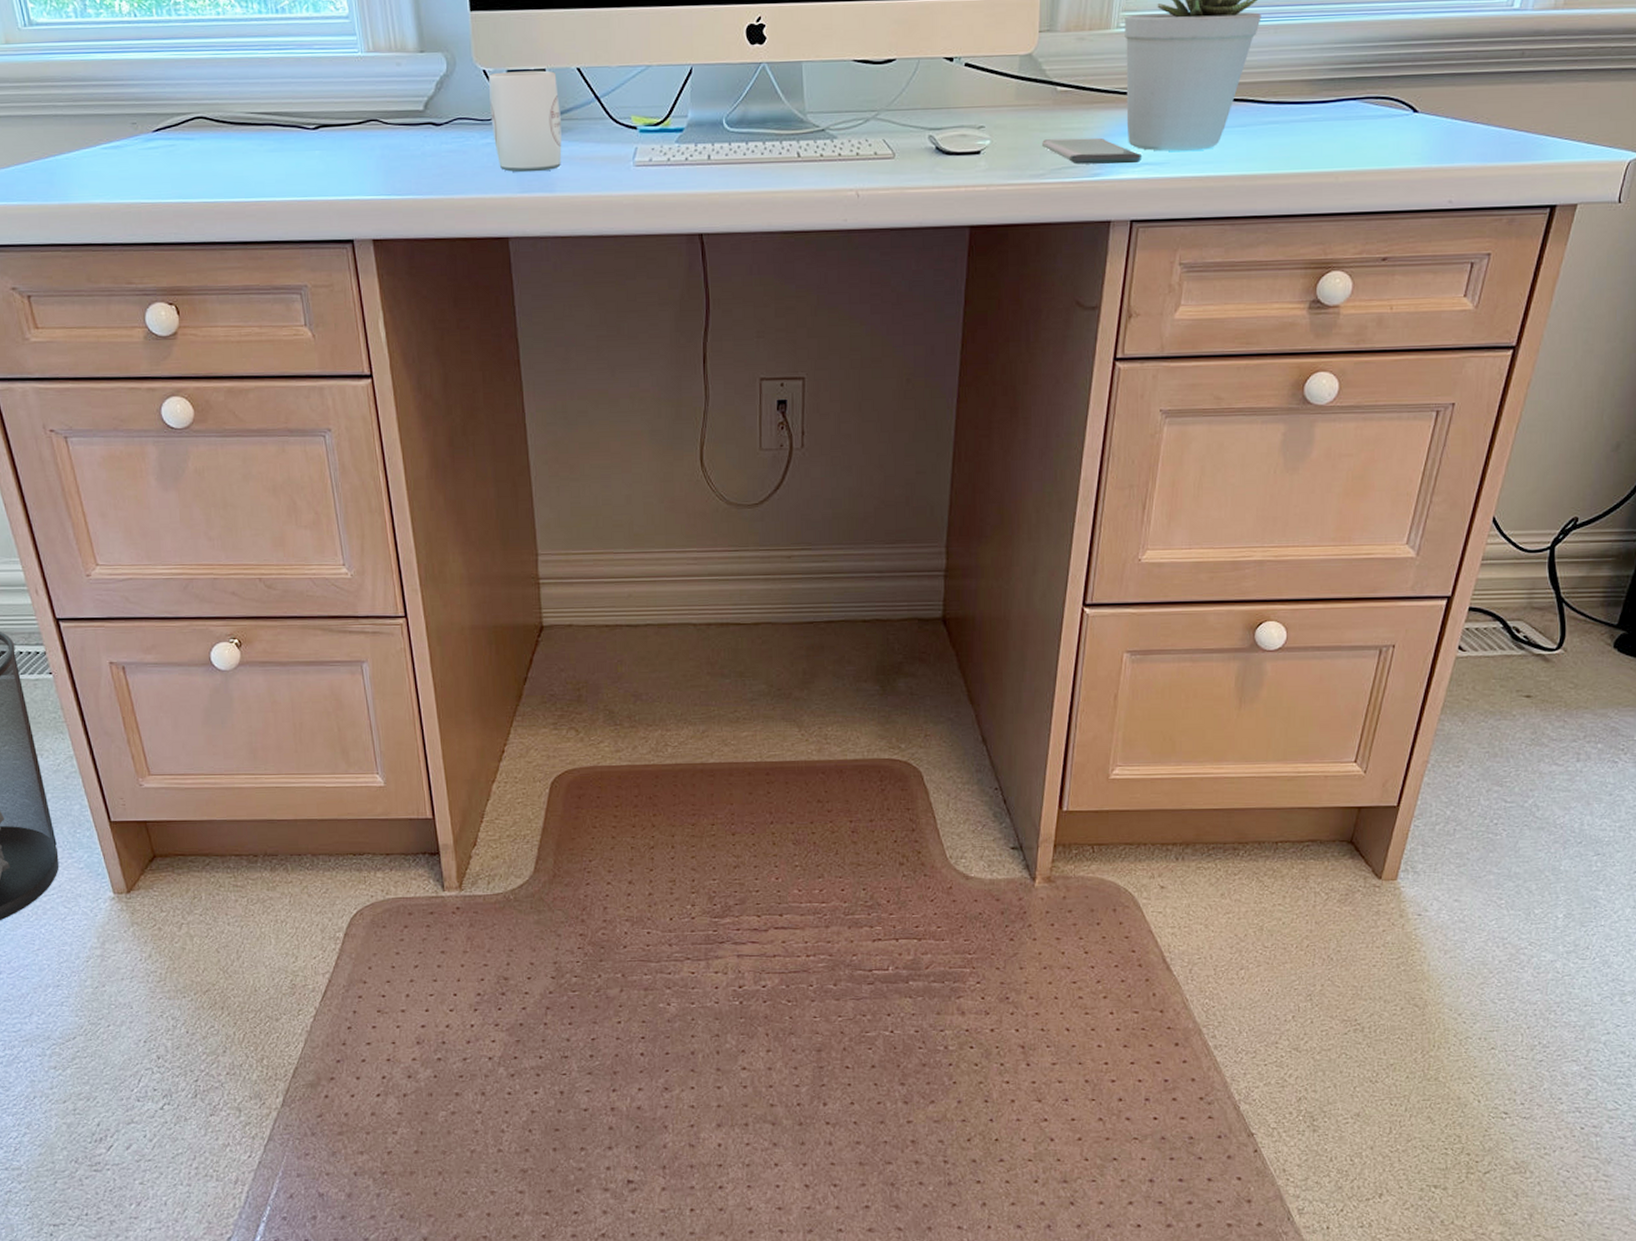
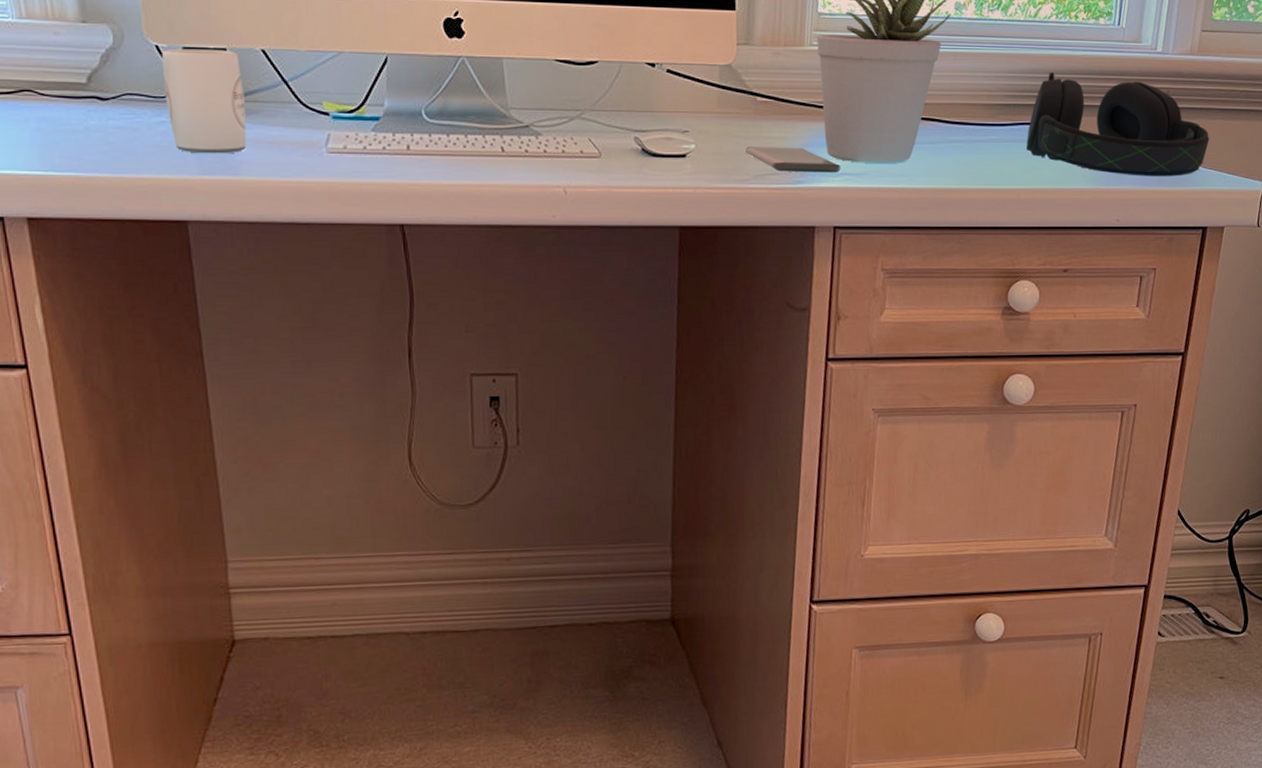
headphones: none [1349,39,1569,152] -> present [1025,71,1210,177]

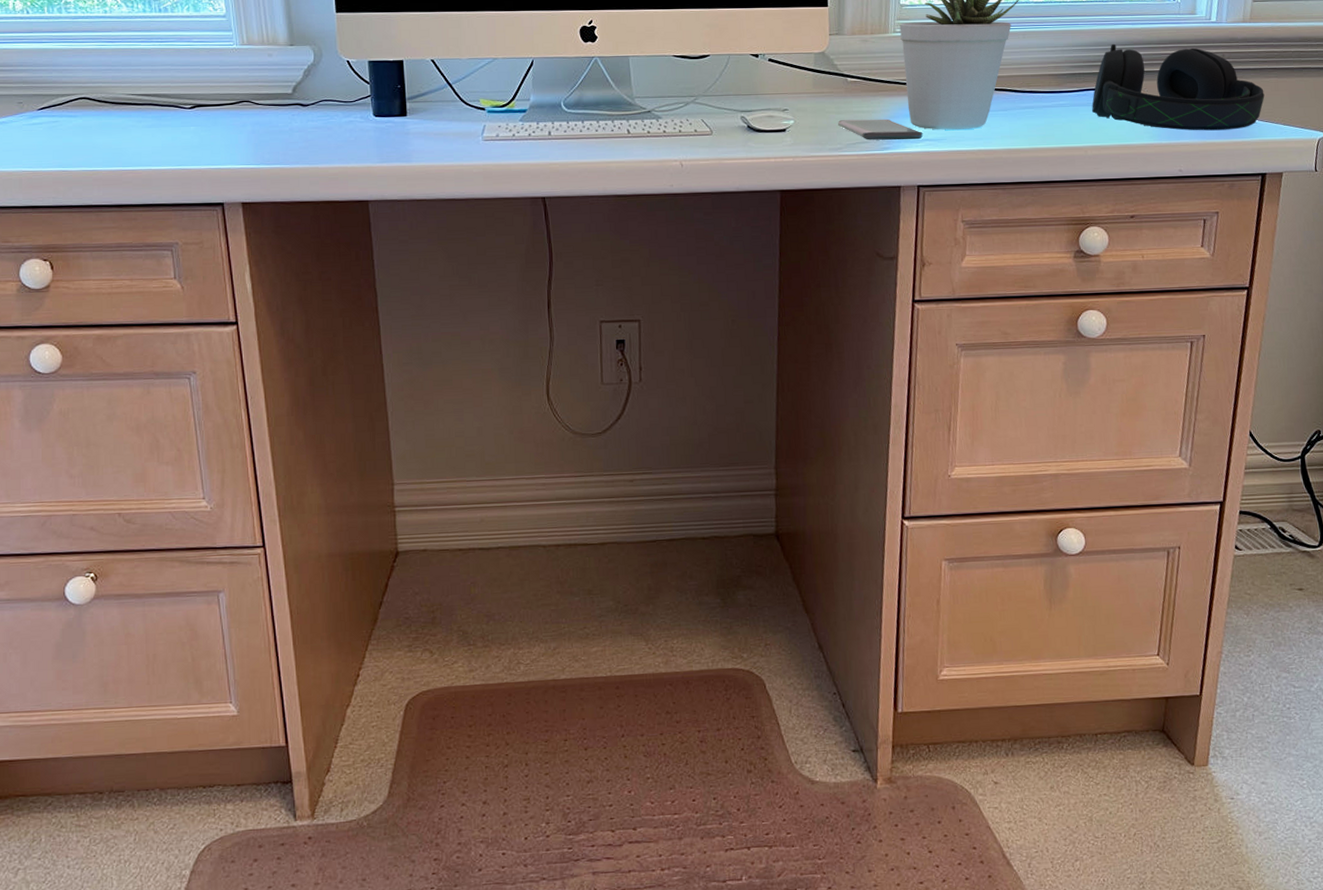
mug: present [162,48,247,154] -> none [352,61,418,146]

